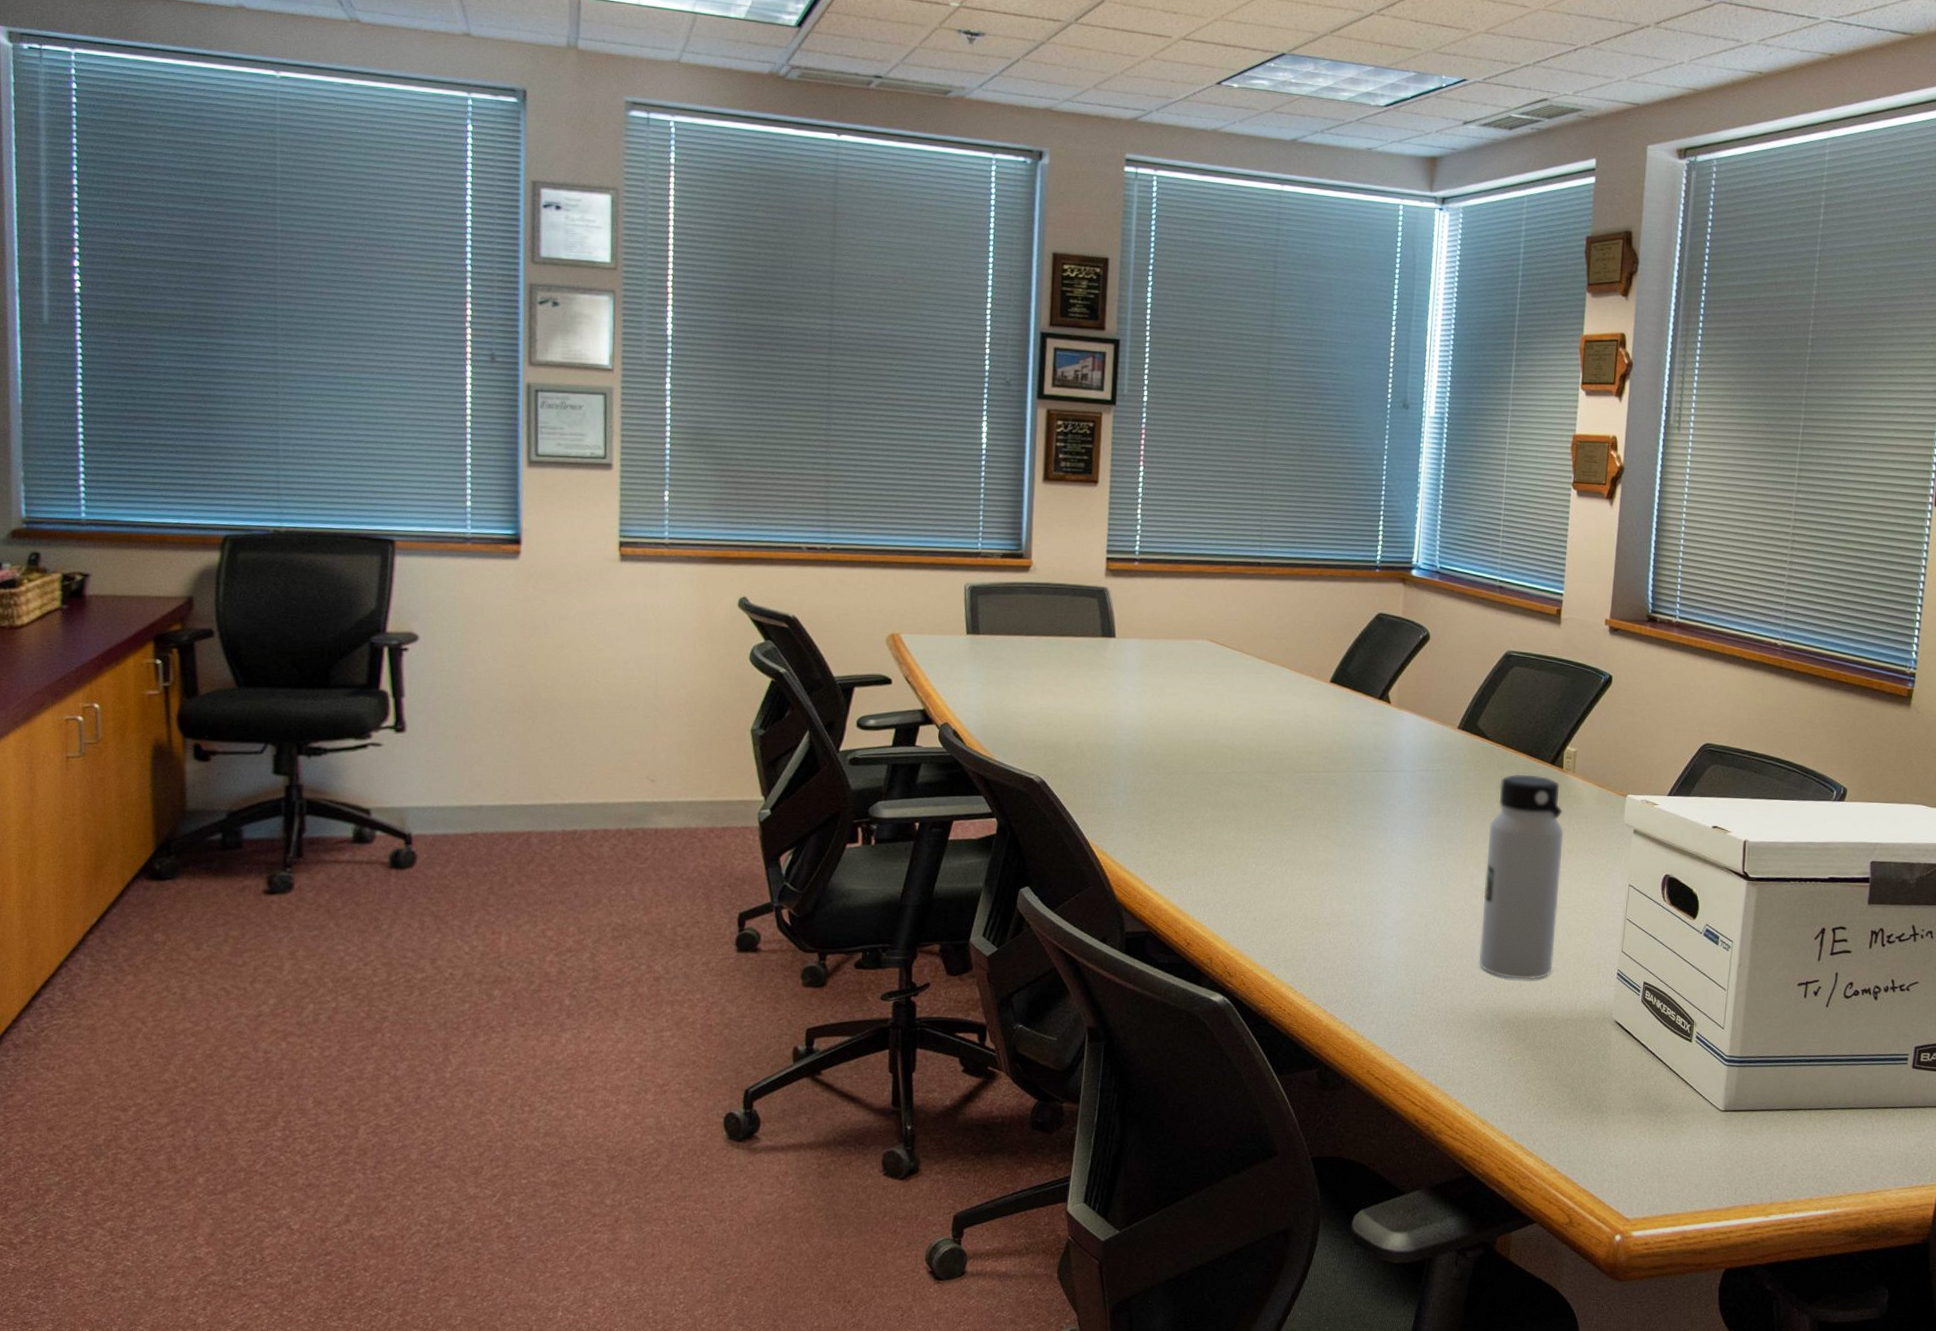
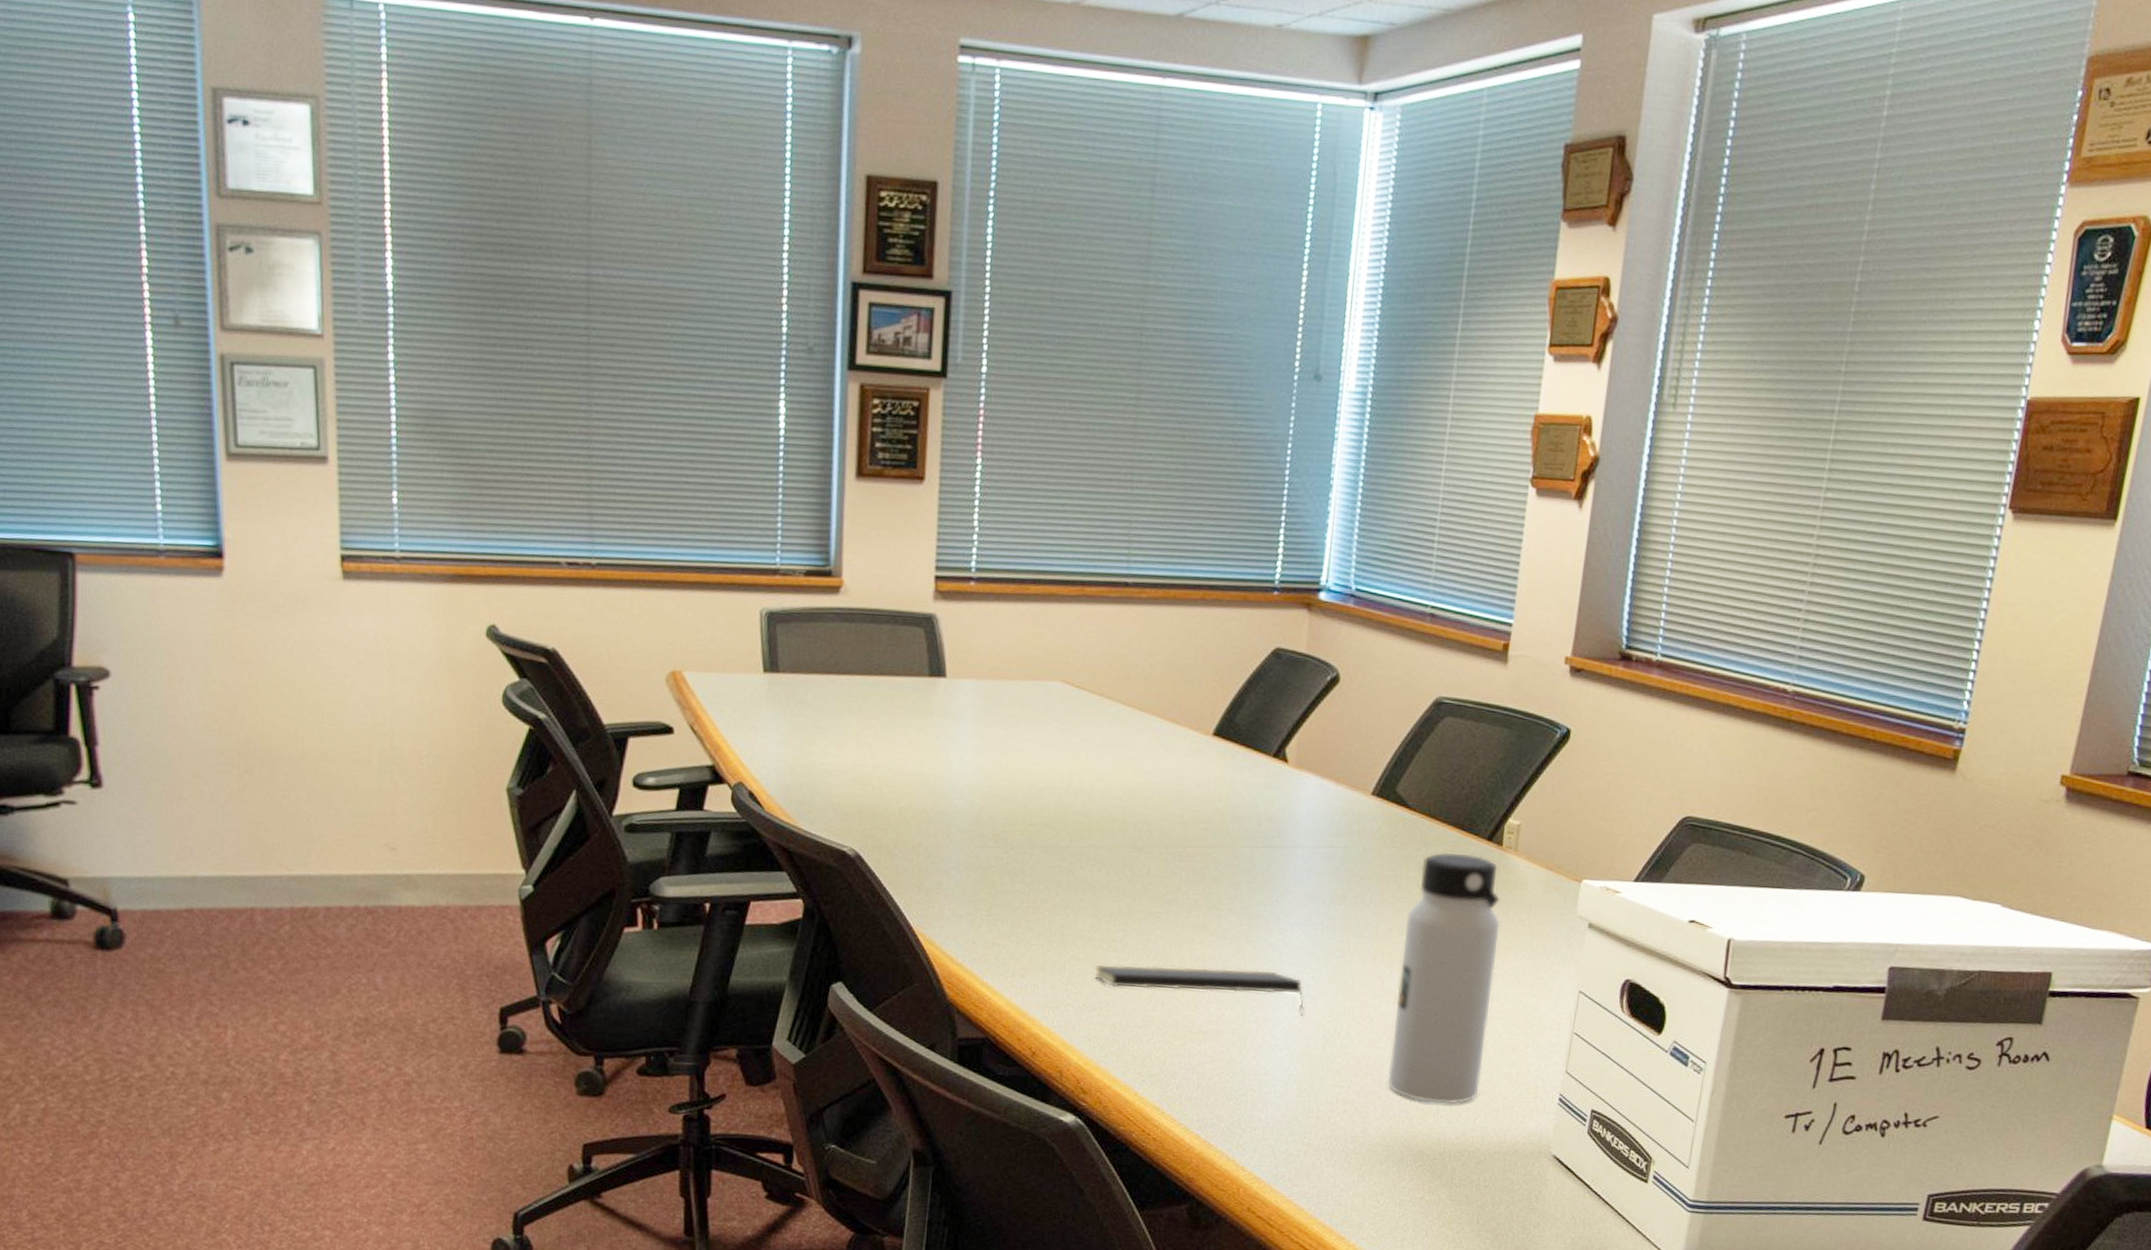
notepad: none [1238,869,1408,910] -> present [1095,965,1303,1018]

